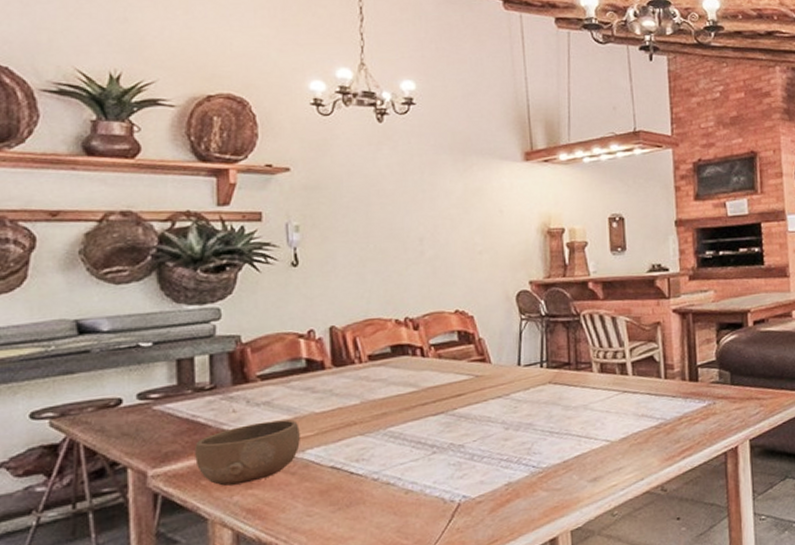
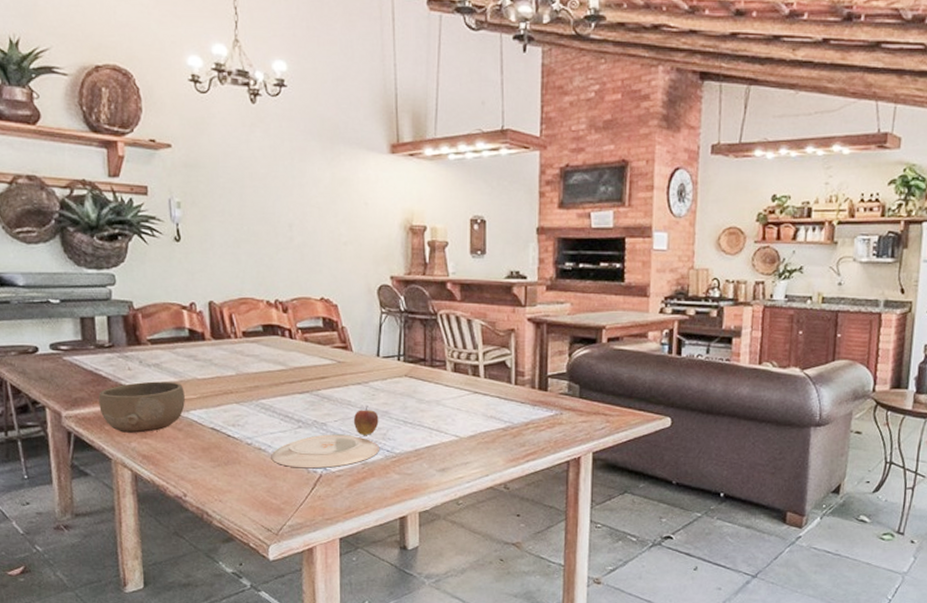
plate: none [401,454,525,500] -> present [271,434,380,469]
fruit: none [494,419,523,453] -> present [353,405,379,435]

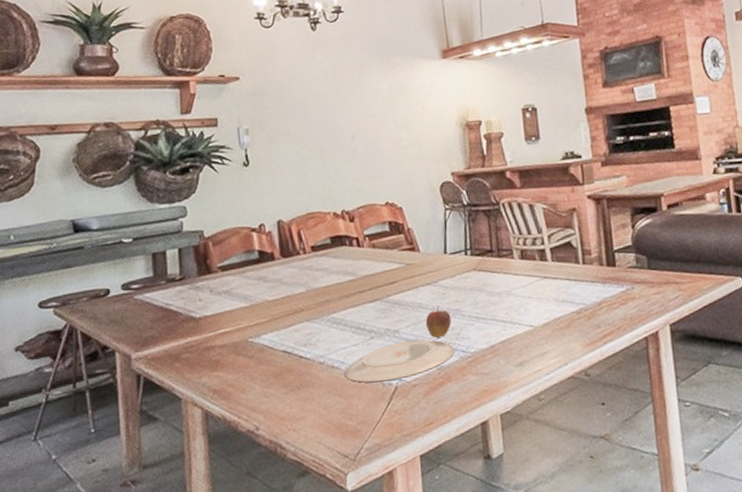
bowl: present [98,381,185,433] -> none [169,307,256,368]

